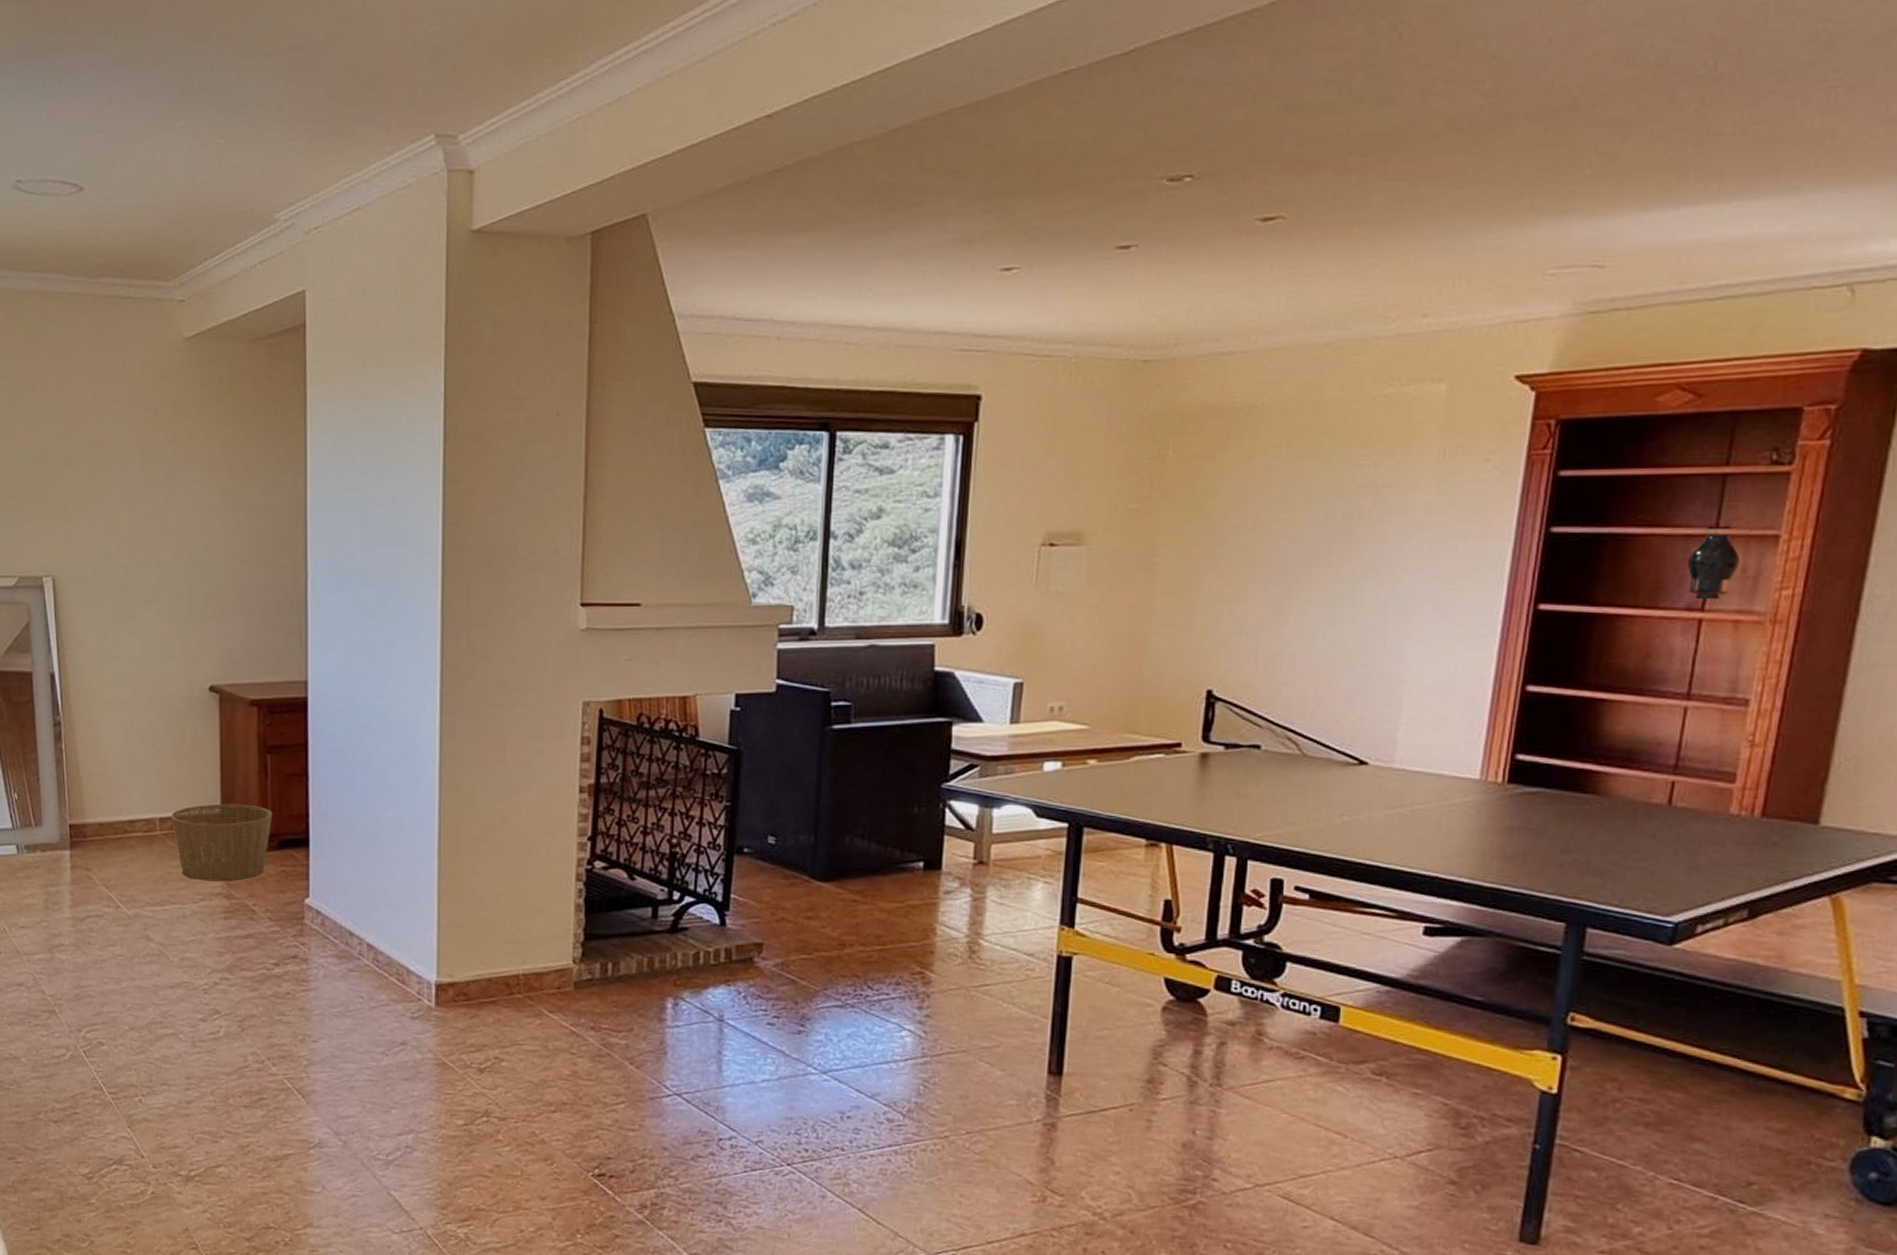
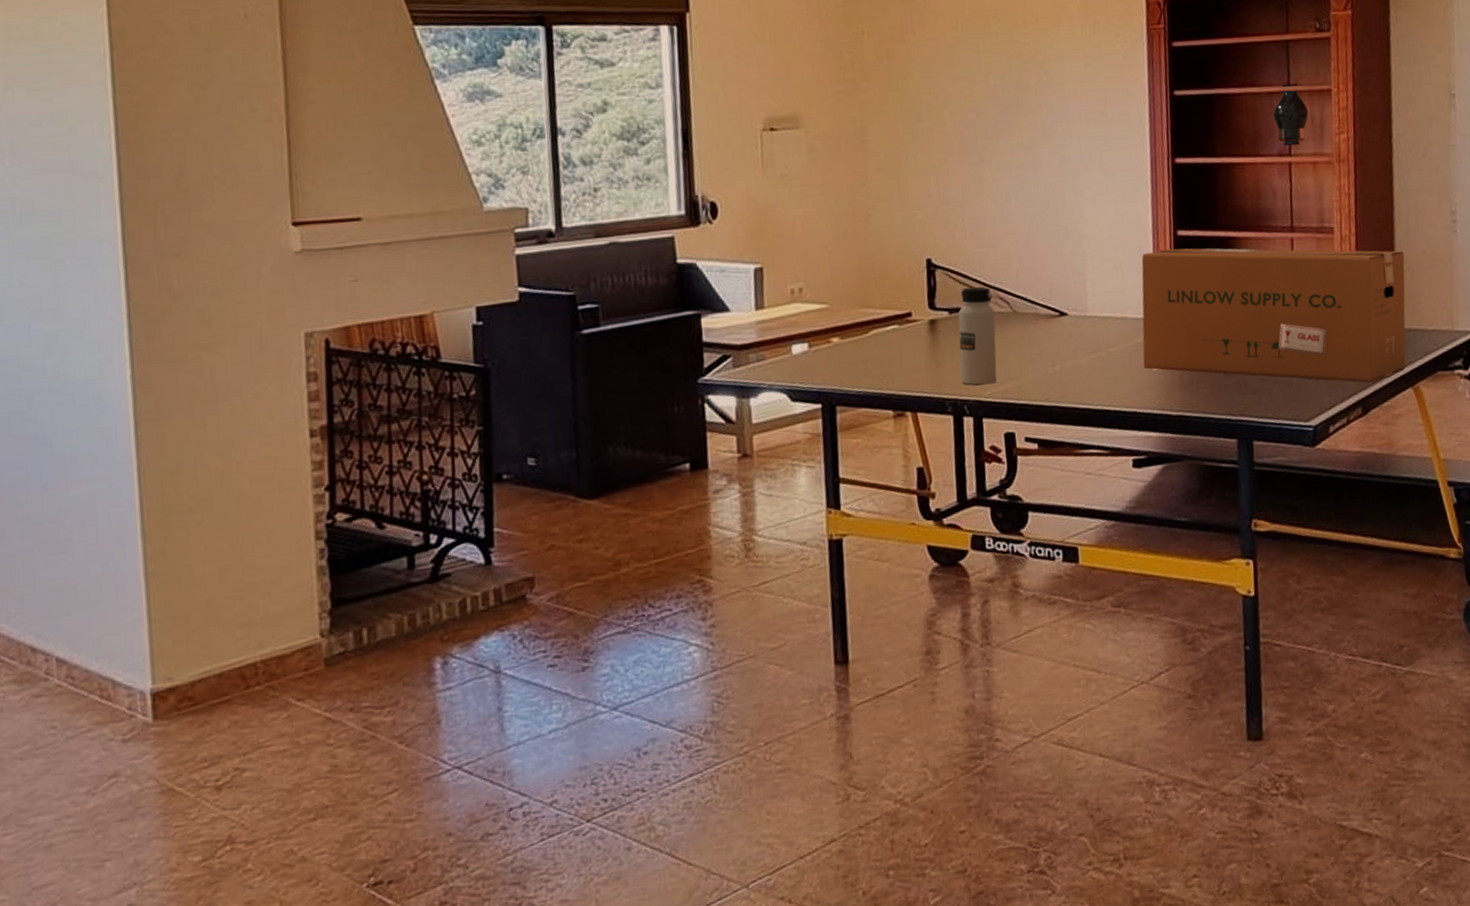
water bottle: none [1228,723,1280,826] -> present [958,286,997,385]
box: none [1456,705,1851,885] -> present [1141,248,1406,383]

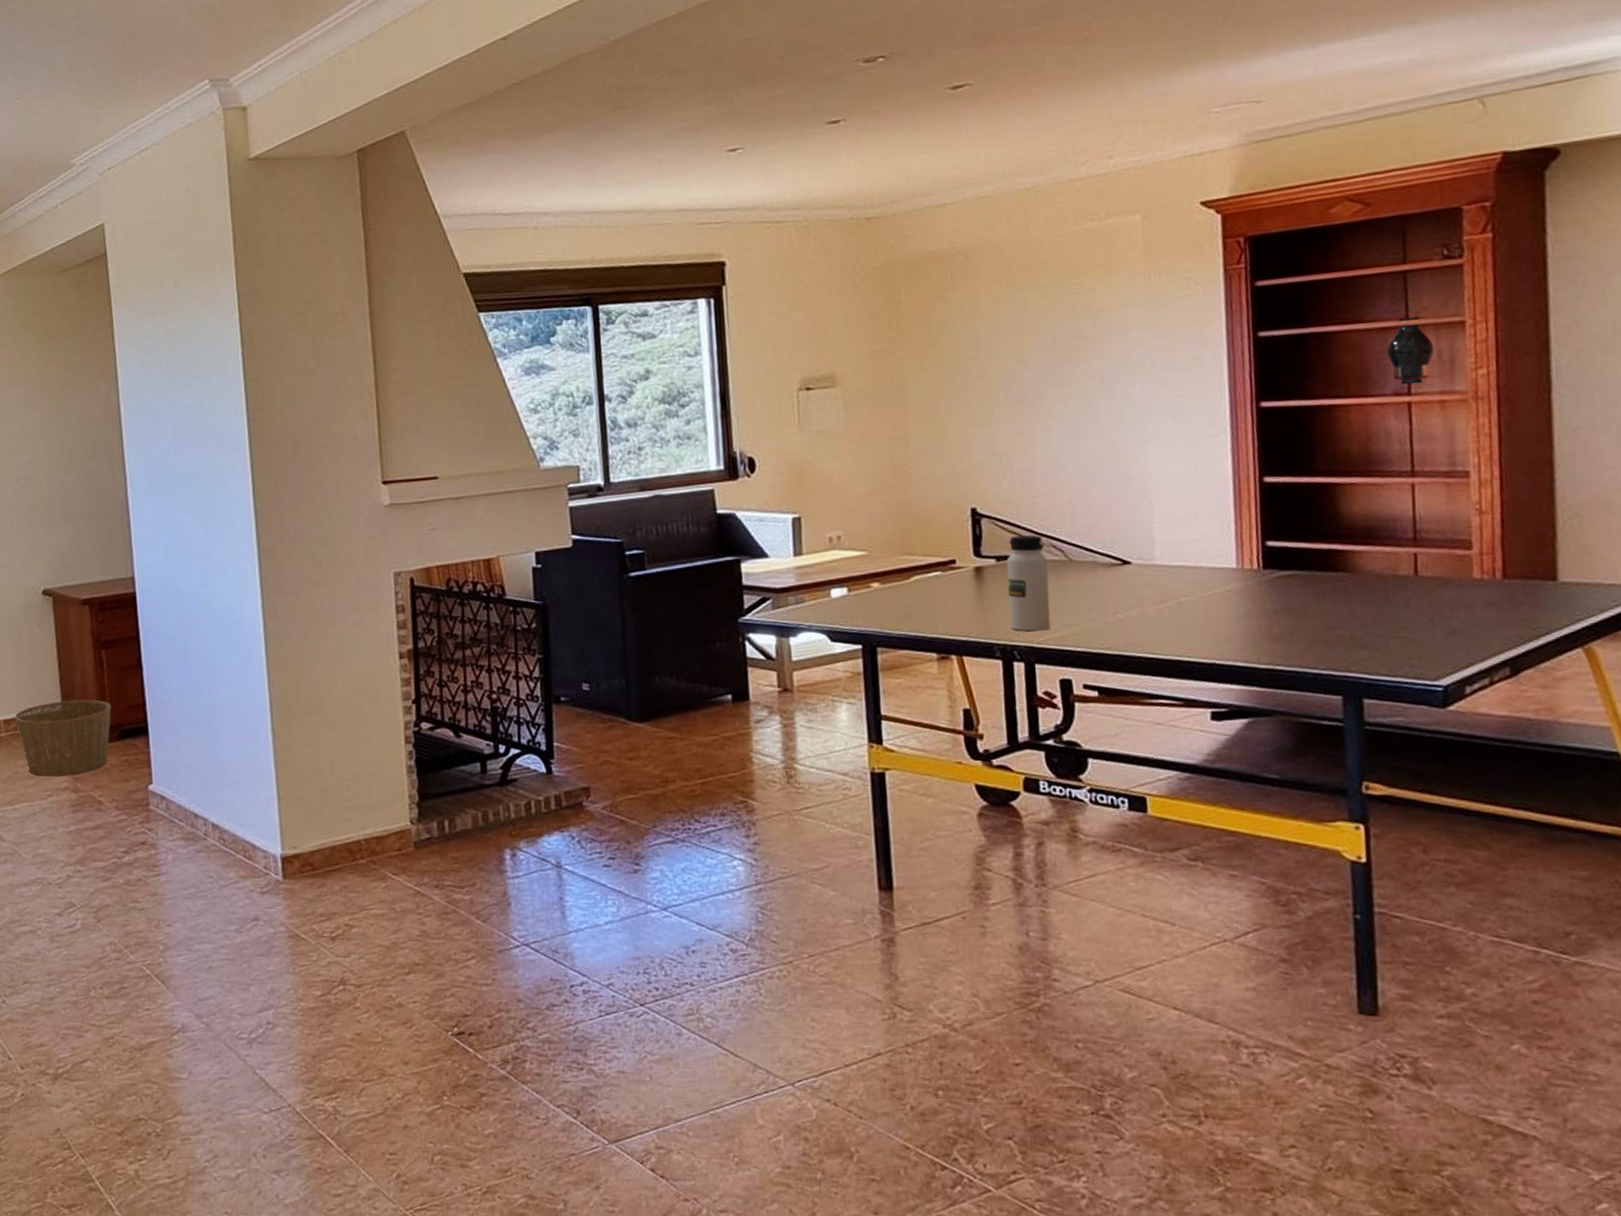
box: present [1141,248,1406,383] -> none [1219,495,1572,642]

